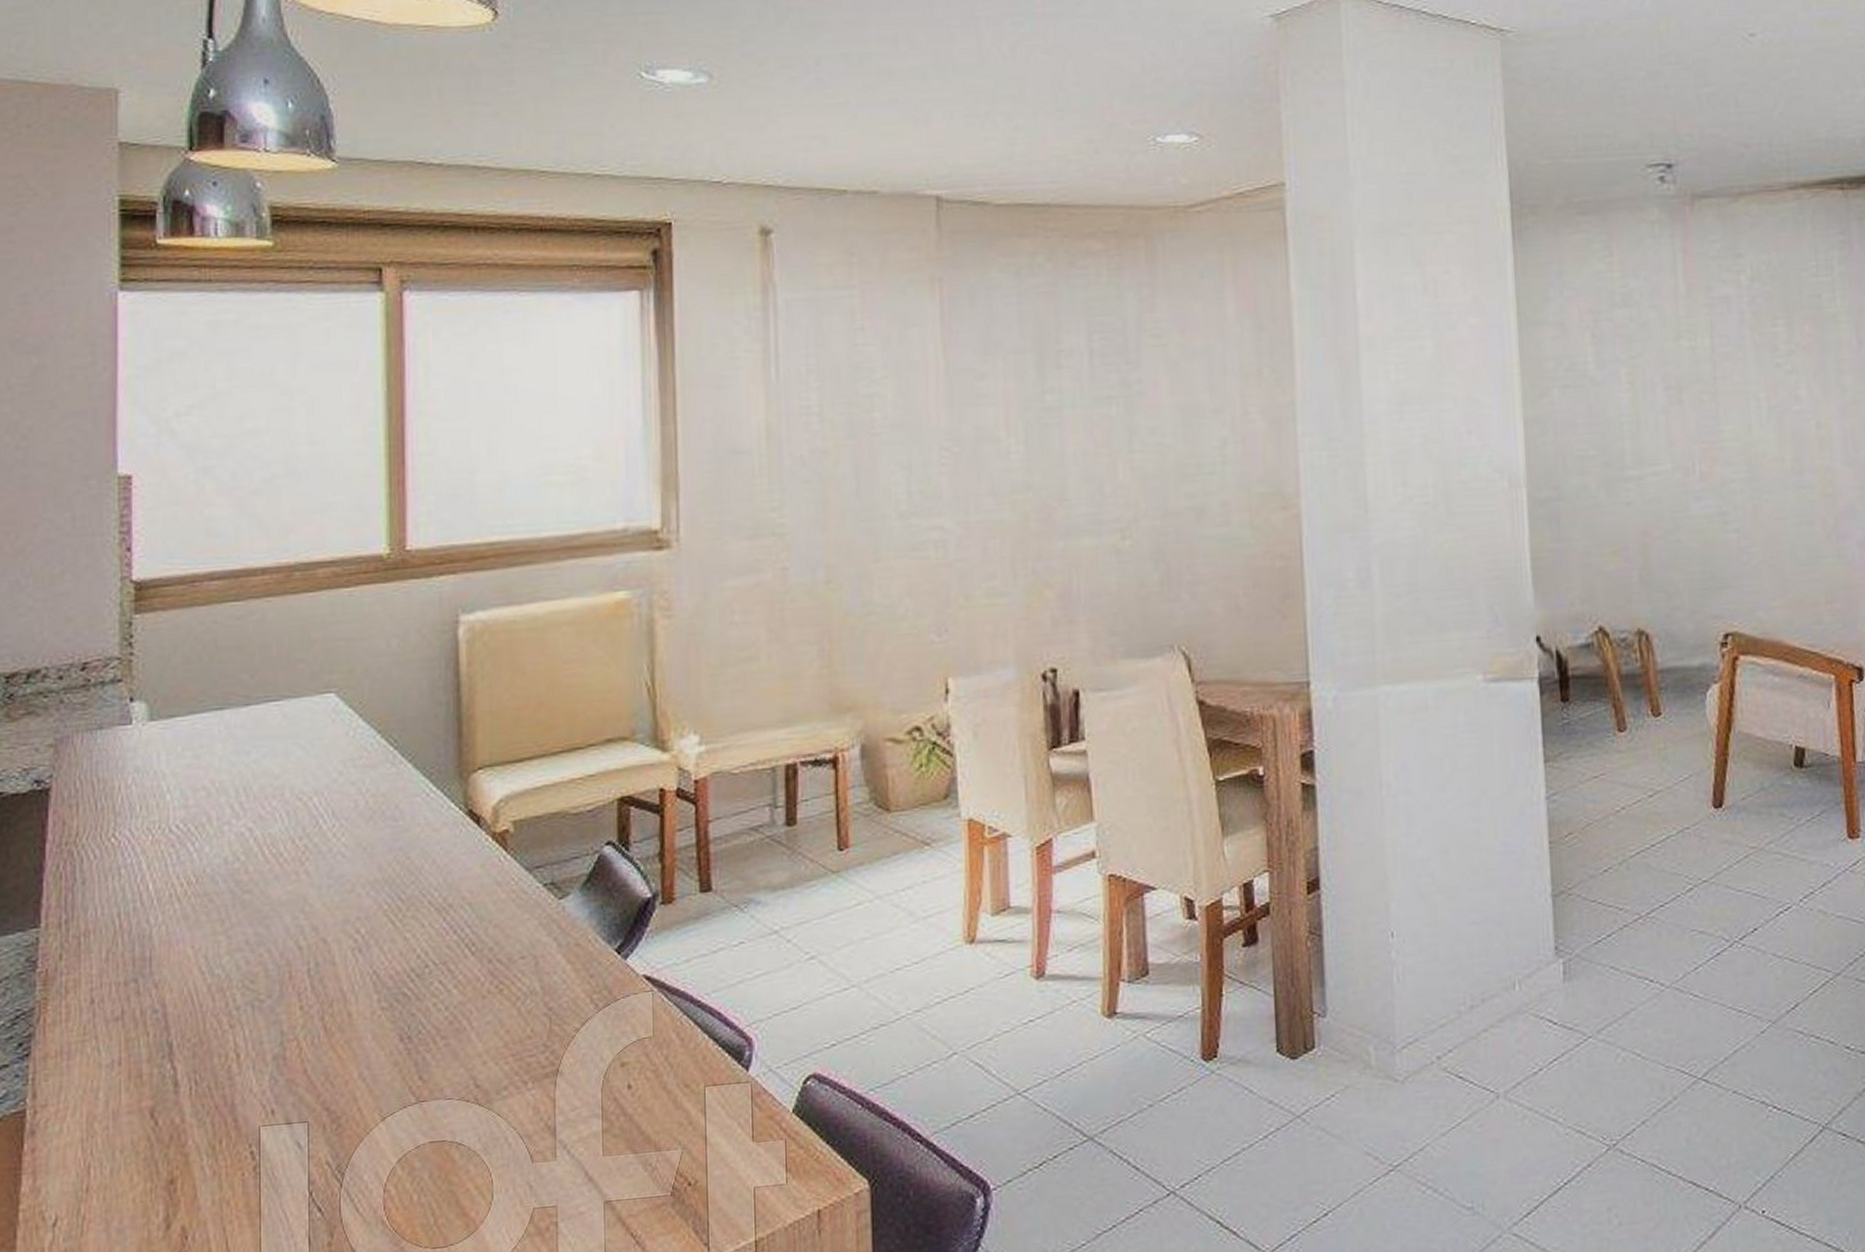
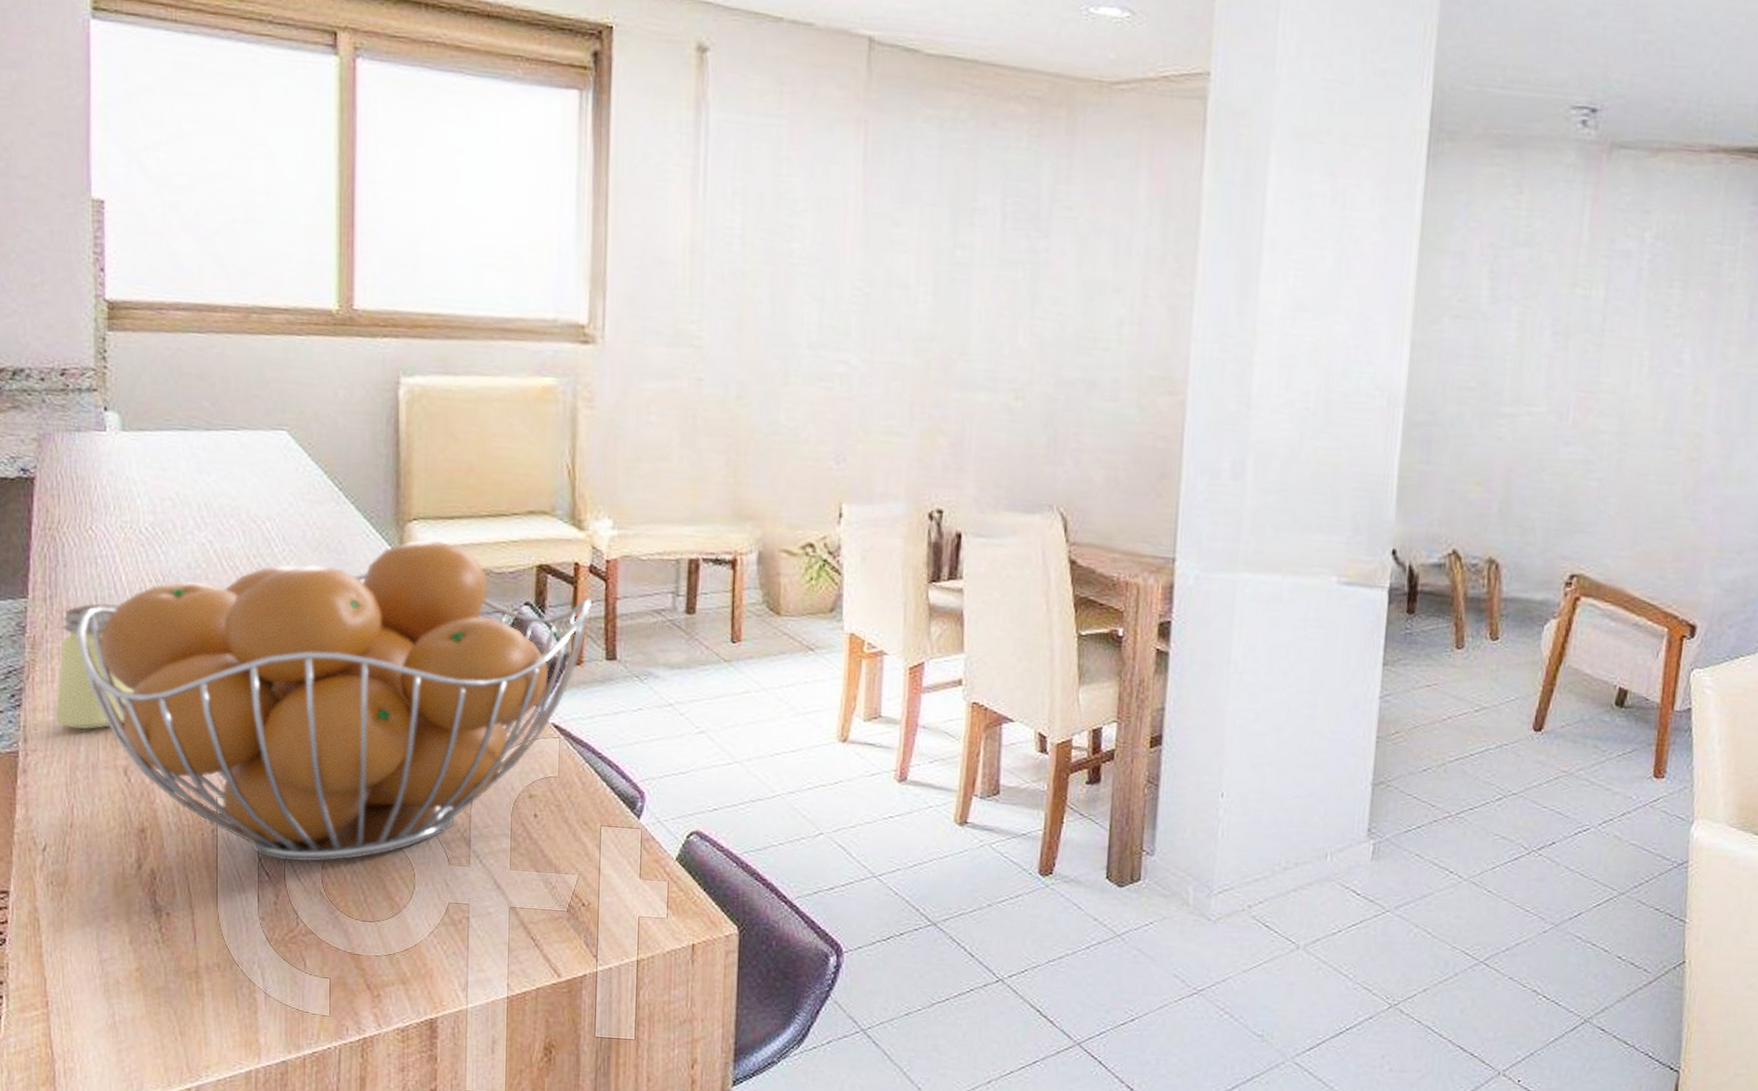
saltshaker: none [68,917,162,1072] -> present [53,603,134,730]
fruit basket: none [96,789,681,1190] -> present [77,540,591,862]

